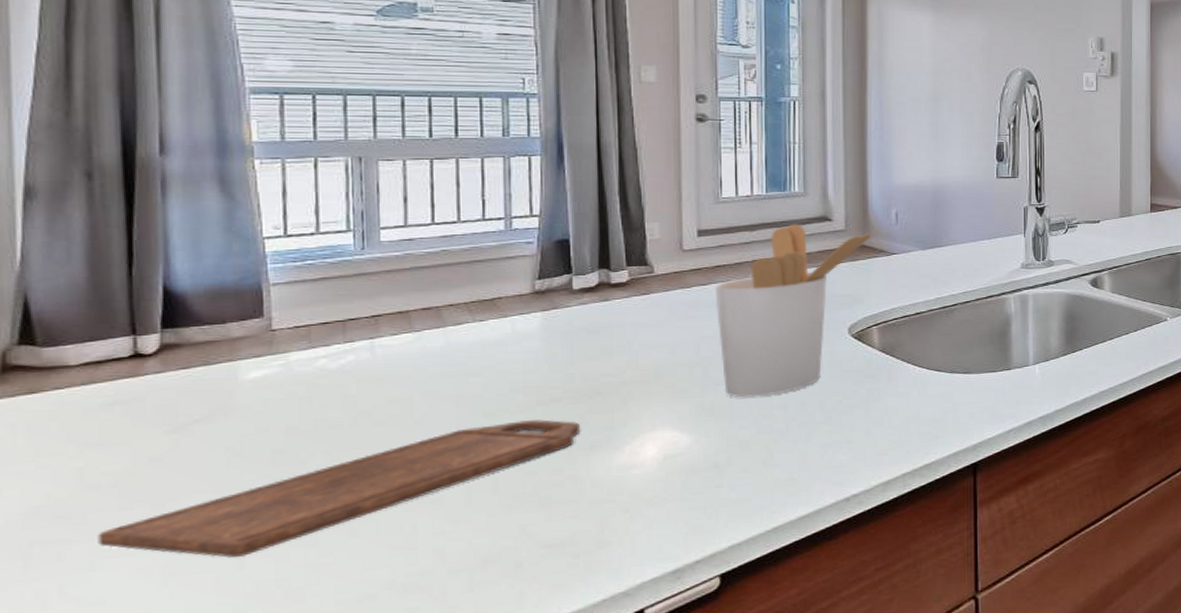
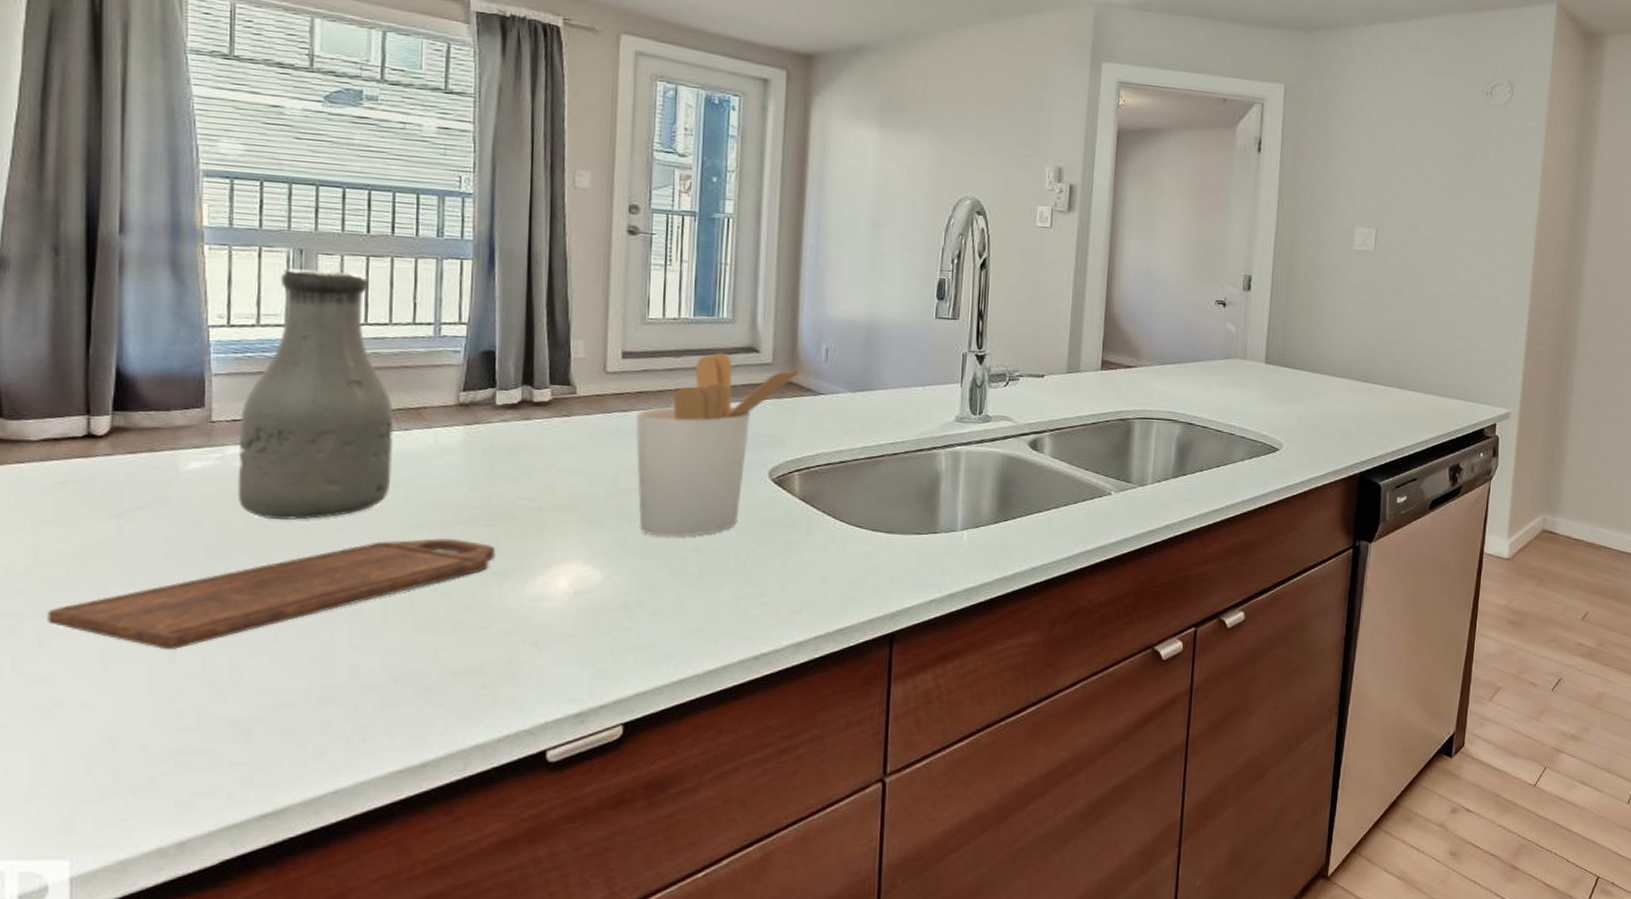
bottle: none [302,175,469,419] -> present [237,268,394,520]

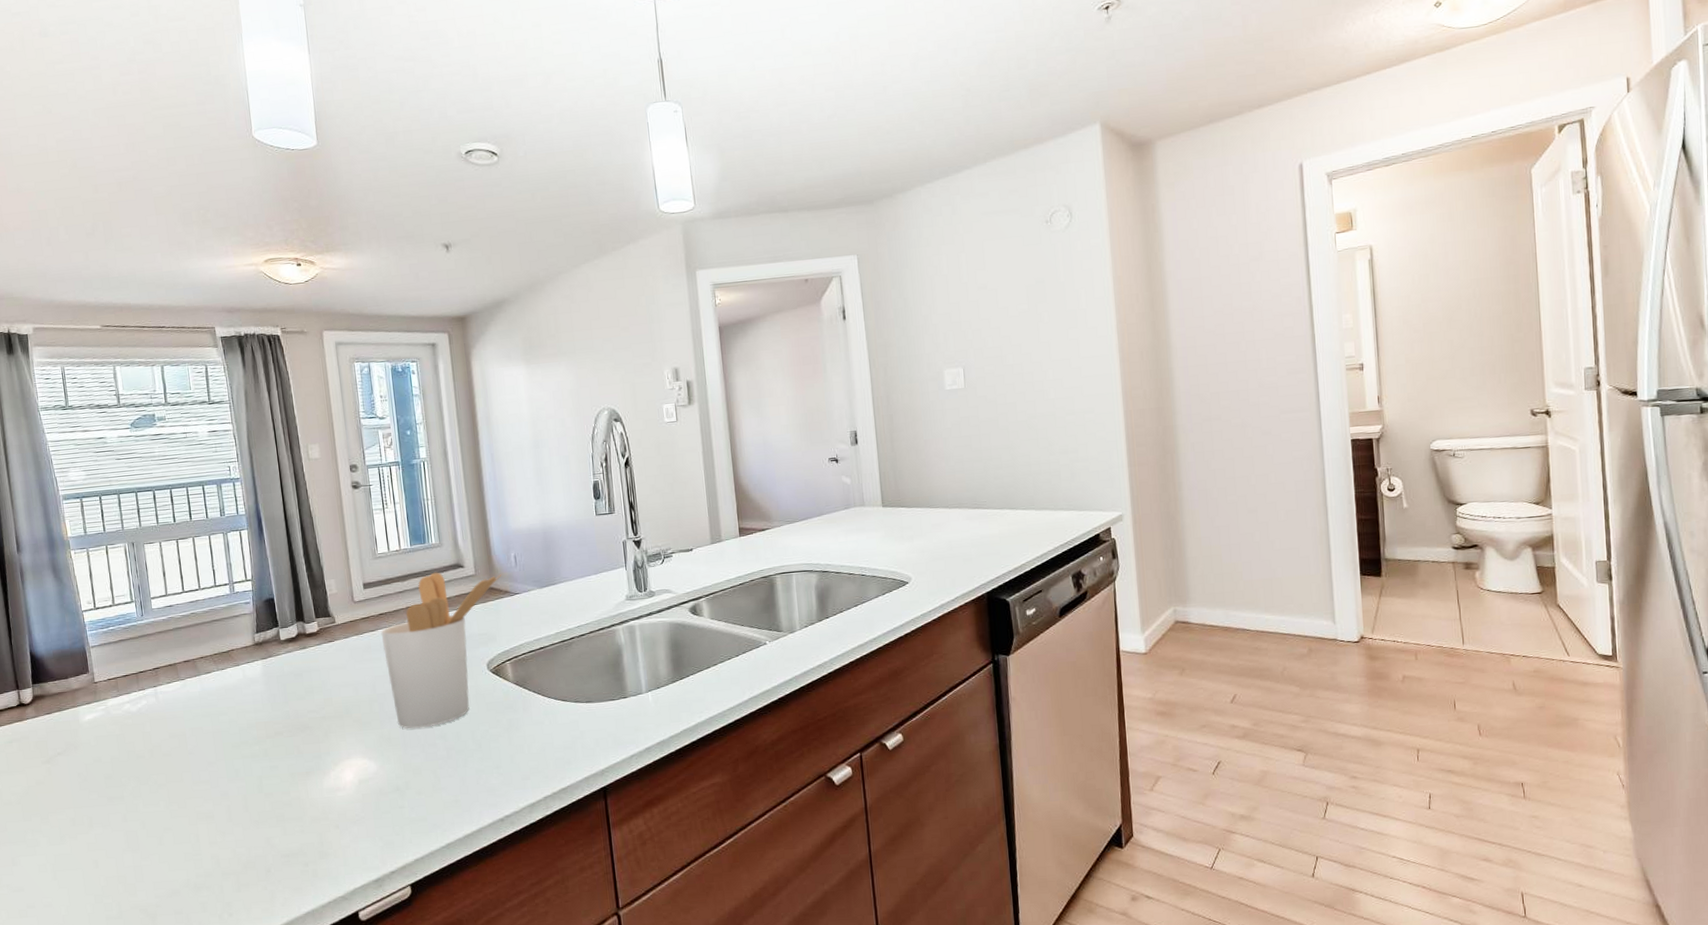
cutting board: present [47,538,494,649] -> none [14,750,298,858]
bottle: present [237,268,394,520] -> none [112,553,219,751]

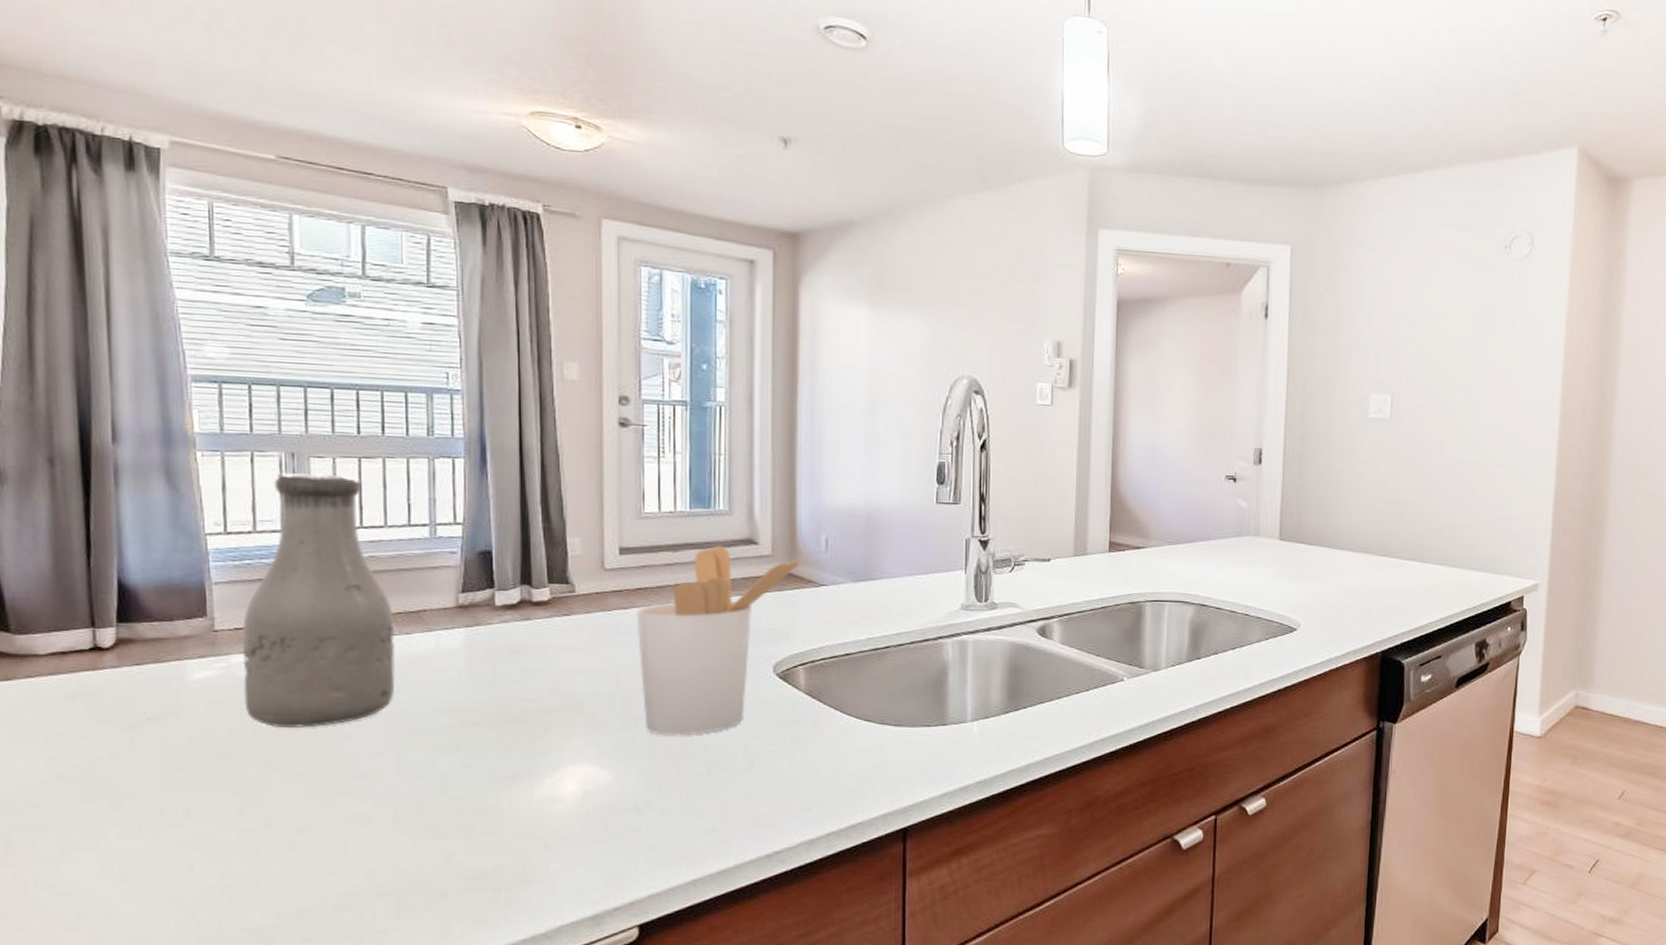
bottle: none [112,553,219,751] -> present [242,472,396,728]

